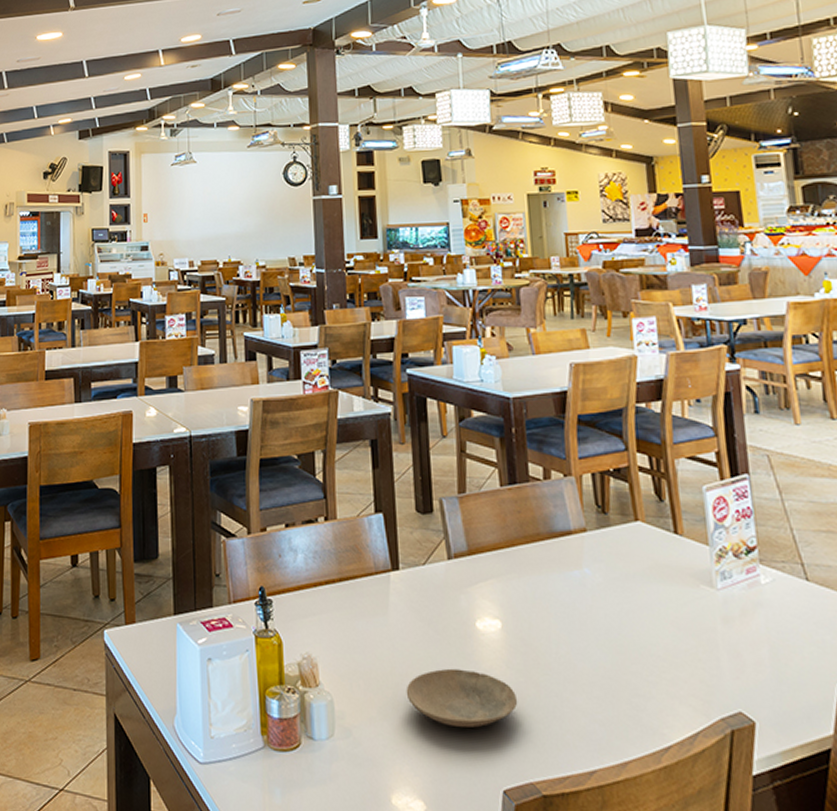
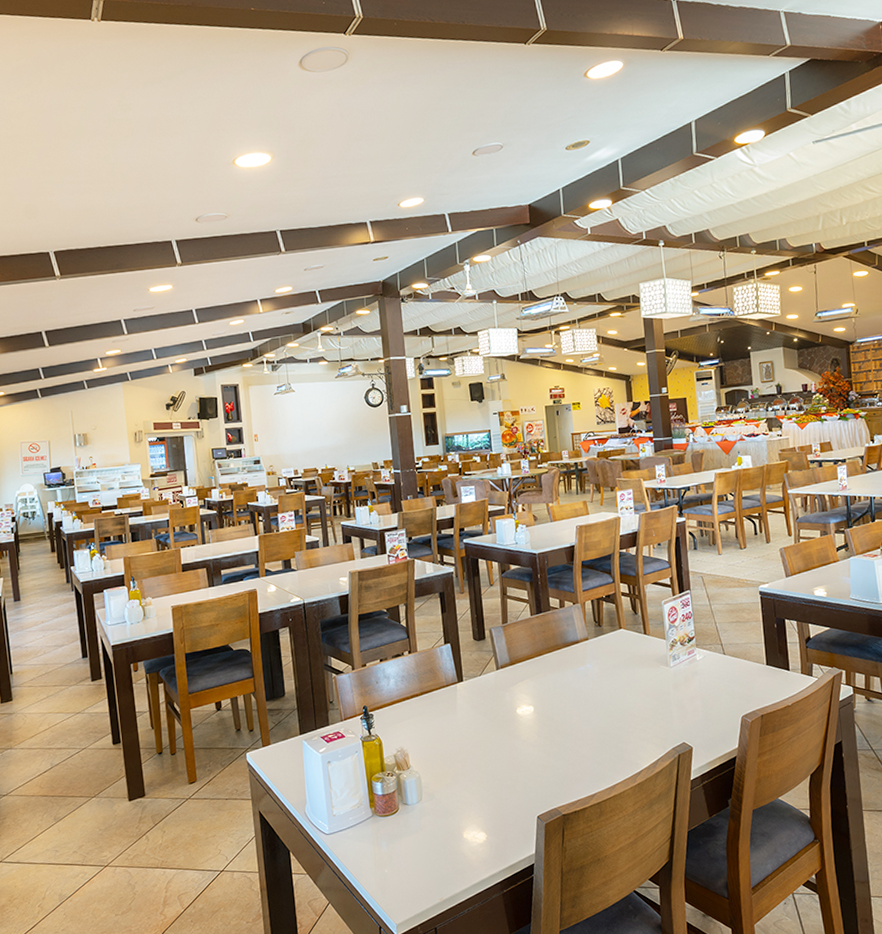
plate: present [406,668,518,728] -> none [470,742,546,781]

